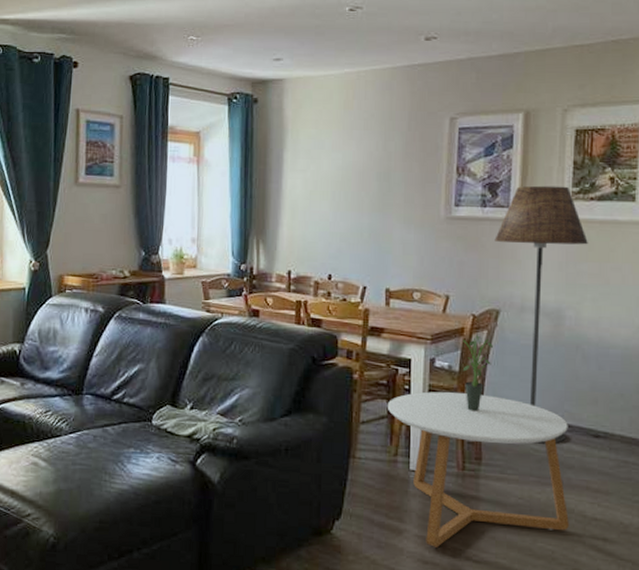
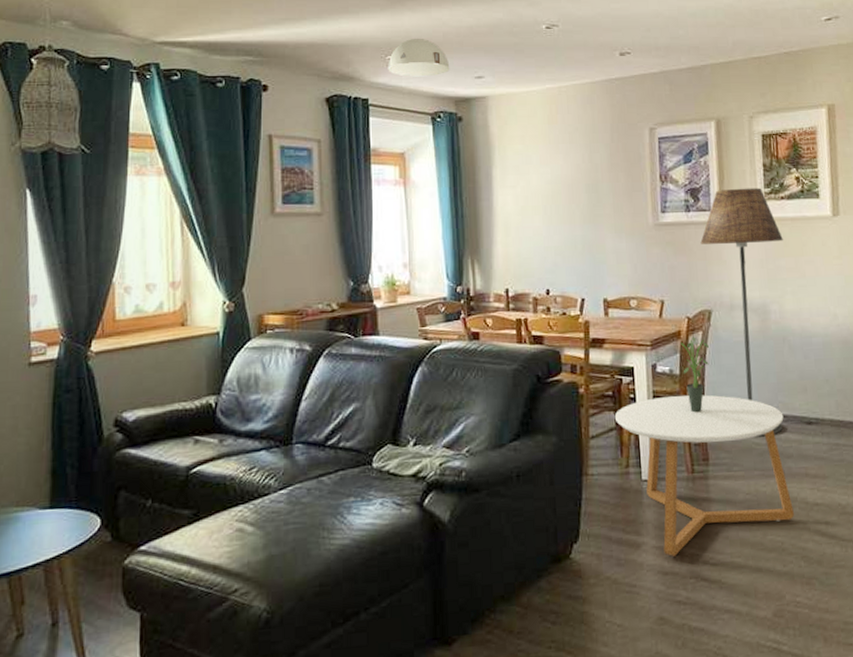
ceiling light: none [189,18,249,58] -> present [388,38,450,77]

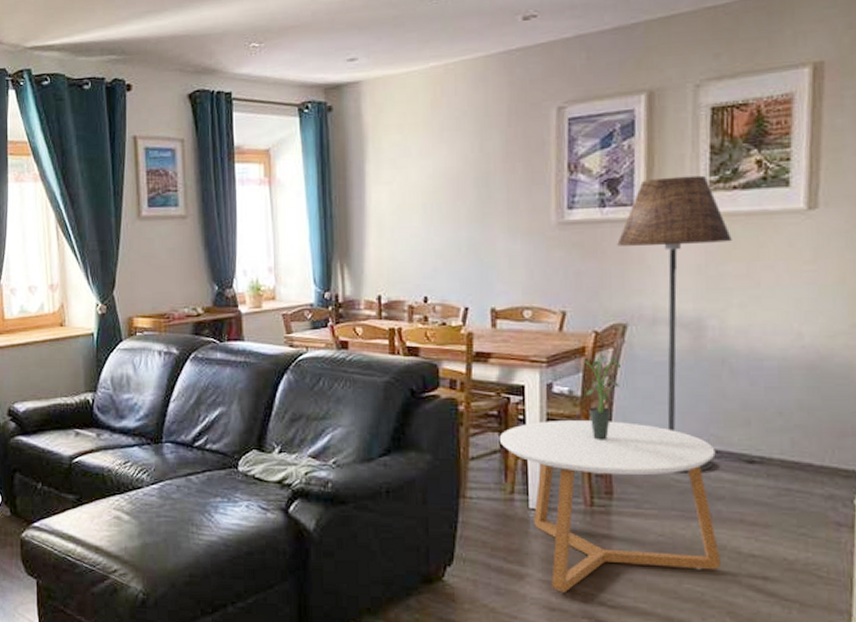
ceiling light: present [388,38,450,77] -> none [251,19,319,65]

